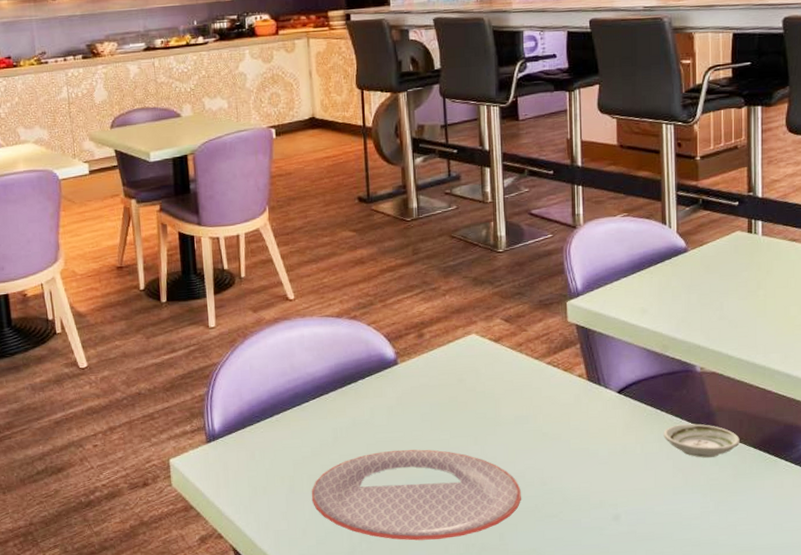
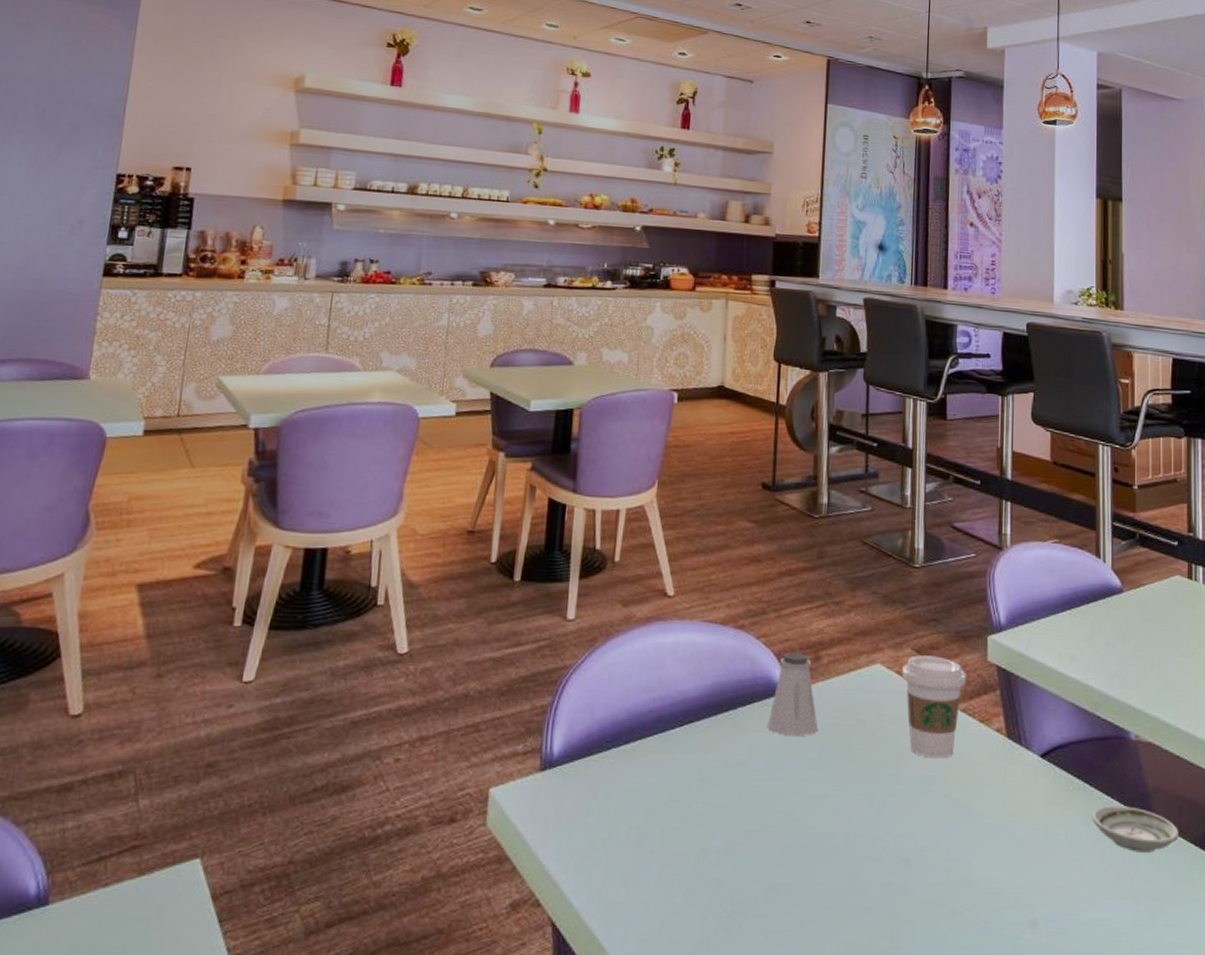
plate: present [311,449,521,541] -> none [661,805,921,934]
saltshaker: none [385,332,427,398] -> present [768,652,819,737]
coffee cup: none [493,322,550,403] -> present [901,655,966,759]

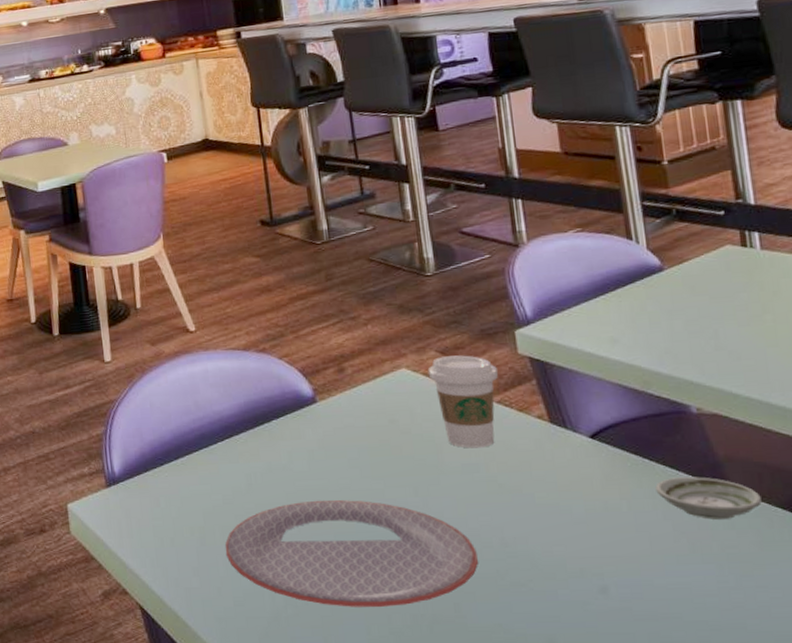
plate: none [661,805,921,934] -> present [225,500,478,607]
saltshaker: present [768,652,819,737] -> none [303,367,353,441]

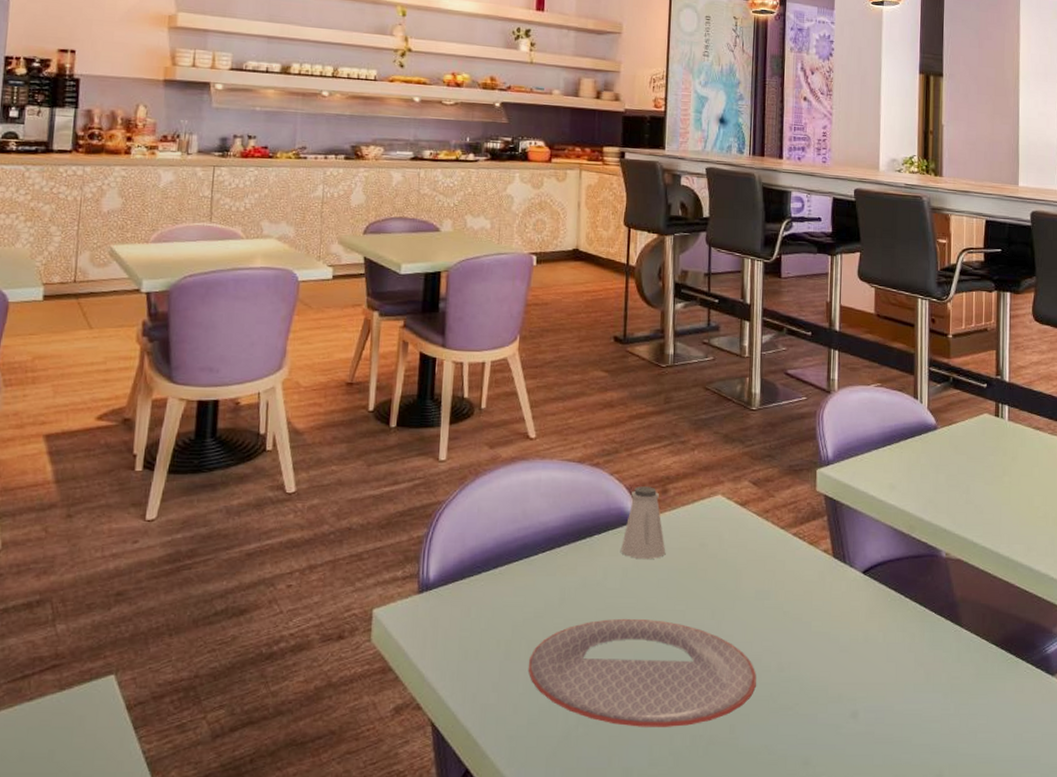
saltshaker: none [303,367,353,441] -> present [621,486,666,560]
coffee cup: present [427,355,498,449] -> none [739,487,797,576]
saucer: present [655,477,762,520] -> none [906,614,982,653]

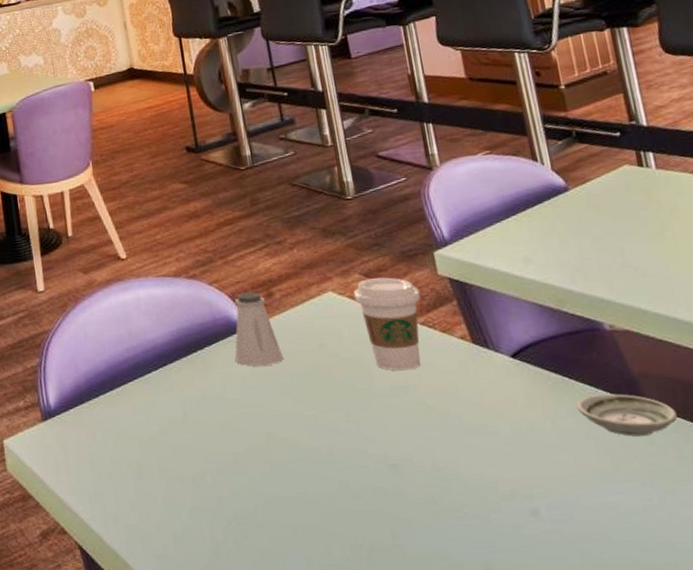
plate: present [527,619,756,727] -> none [162,427,412,539]
coffee cup: none [739,487,797,576] -> present [353,277,421,371]
saucer: none [906,614,982,653] -> present [576,393,677,437]

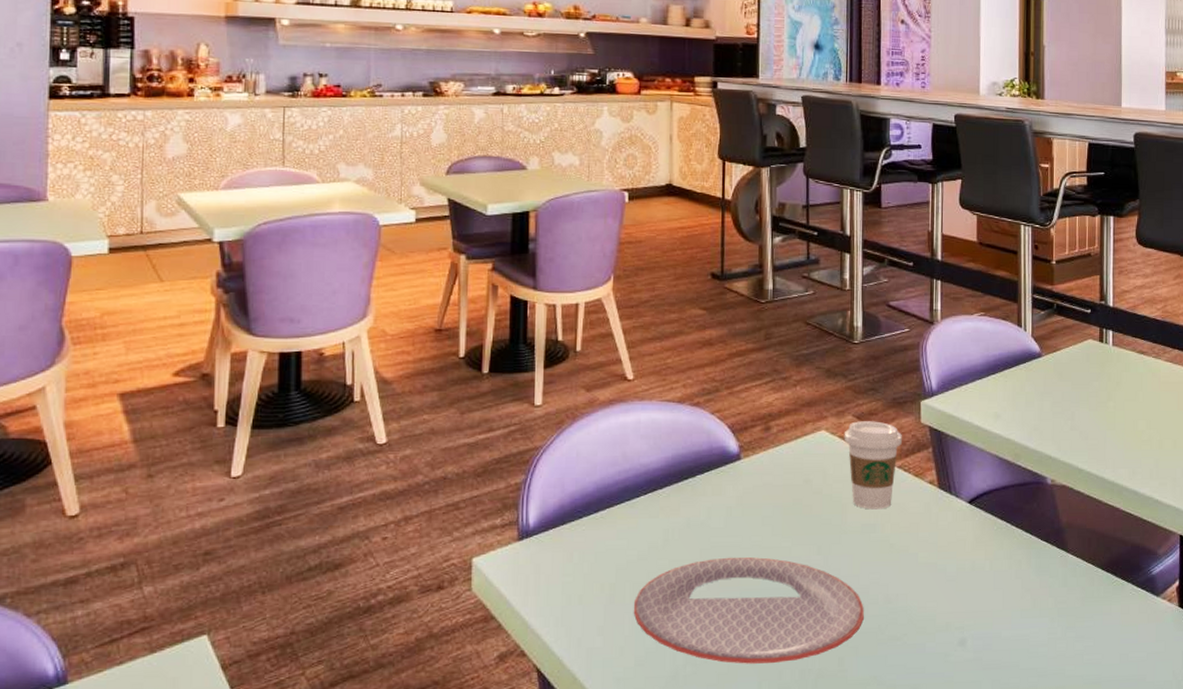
plate: none [162,427,412,539] -> present [633,557,864,664]
saltshaker: present [235,292,284,367] -> none [724,424,770,498]
saucer: present [576,393,677,437] -> none [1013,540,1088,578]

